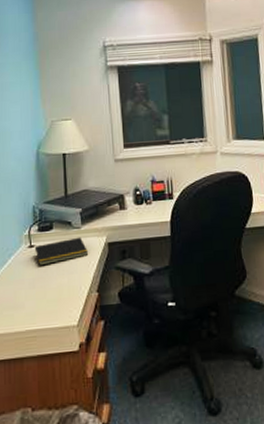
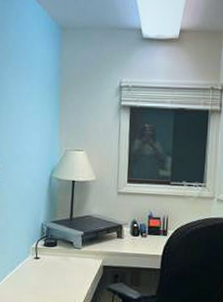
notepad: present [34,237,89,266] -> none [39,256,86,277]

